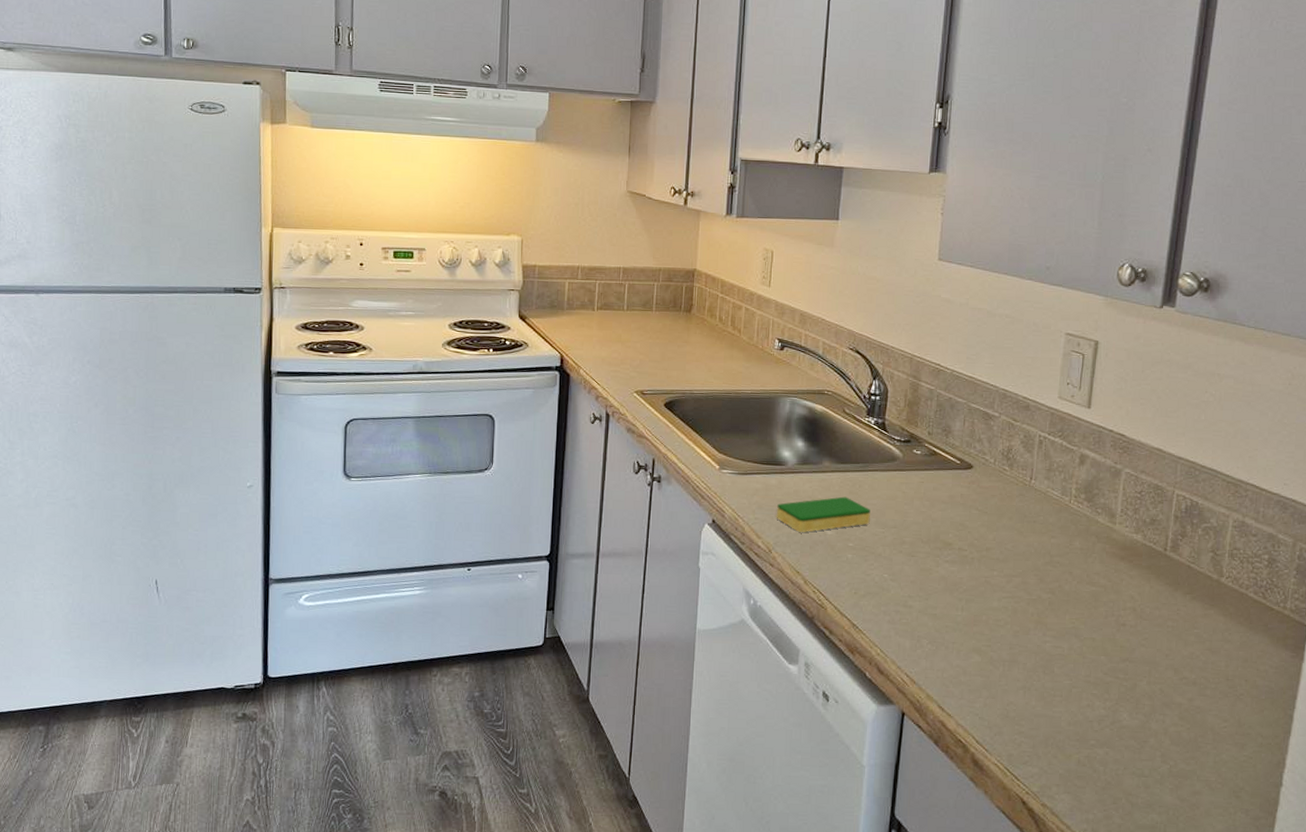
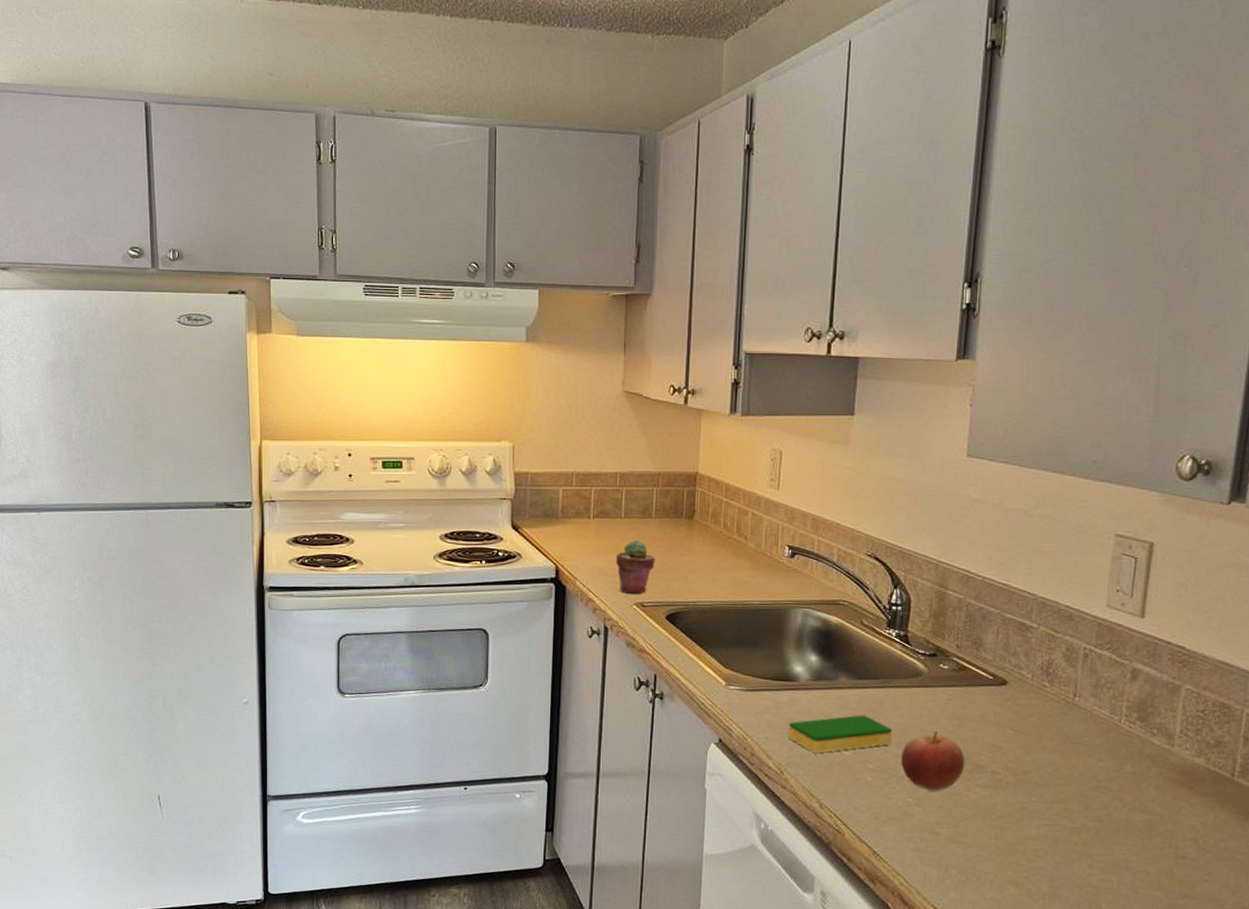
potted succulent: none [617,332,655,382] -> present [615,540,655,594]
apple: none [878,510,935,567] -> present [901,730,965,791]

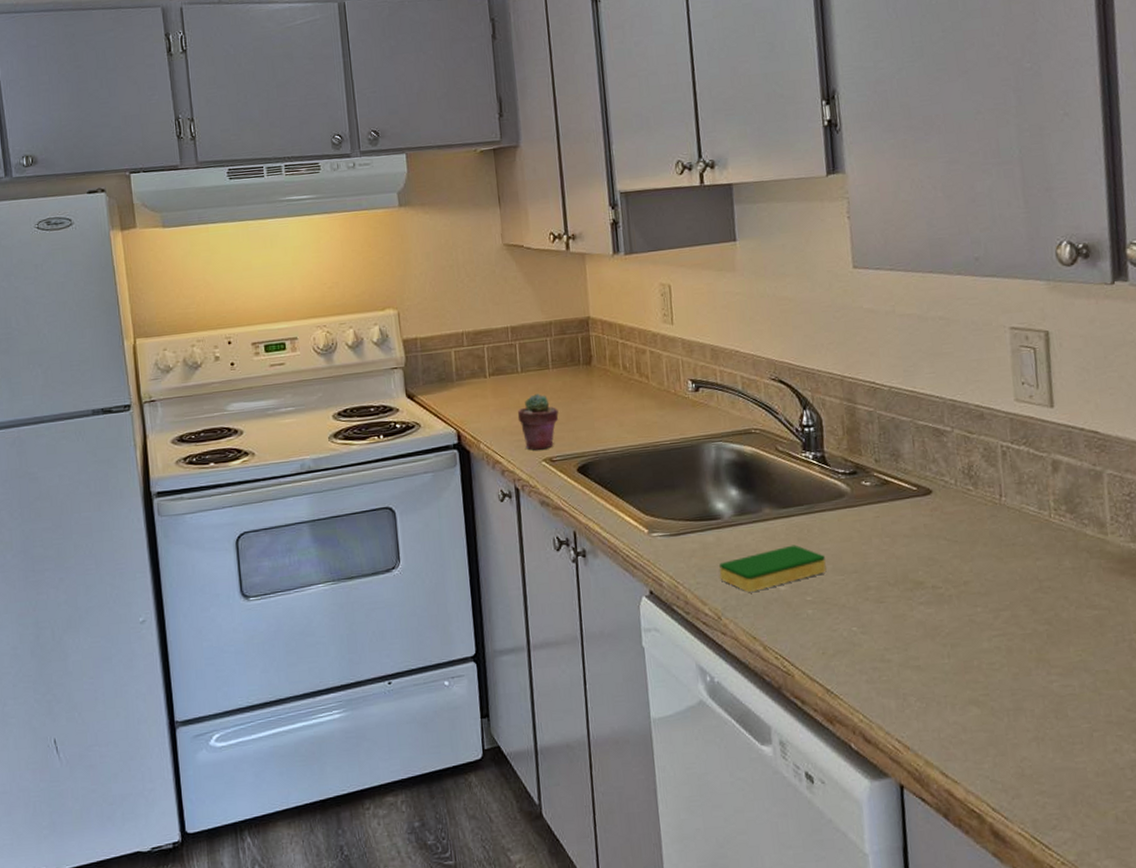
apple: present [901,730,965,791] -> none [838,550,905,616]

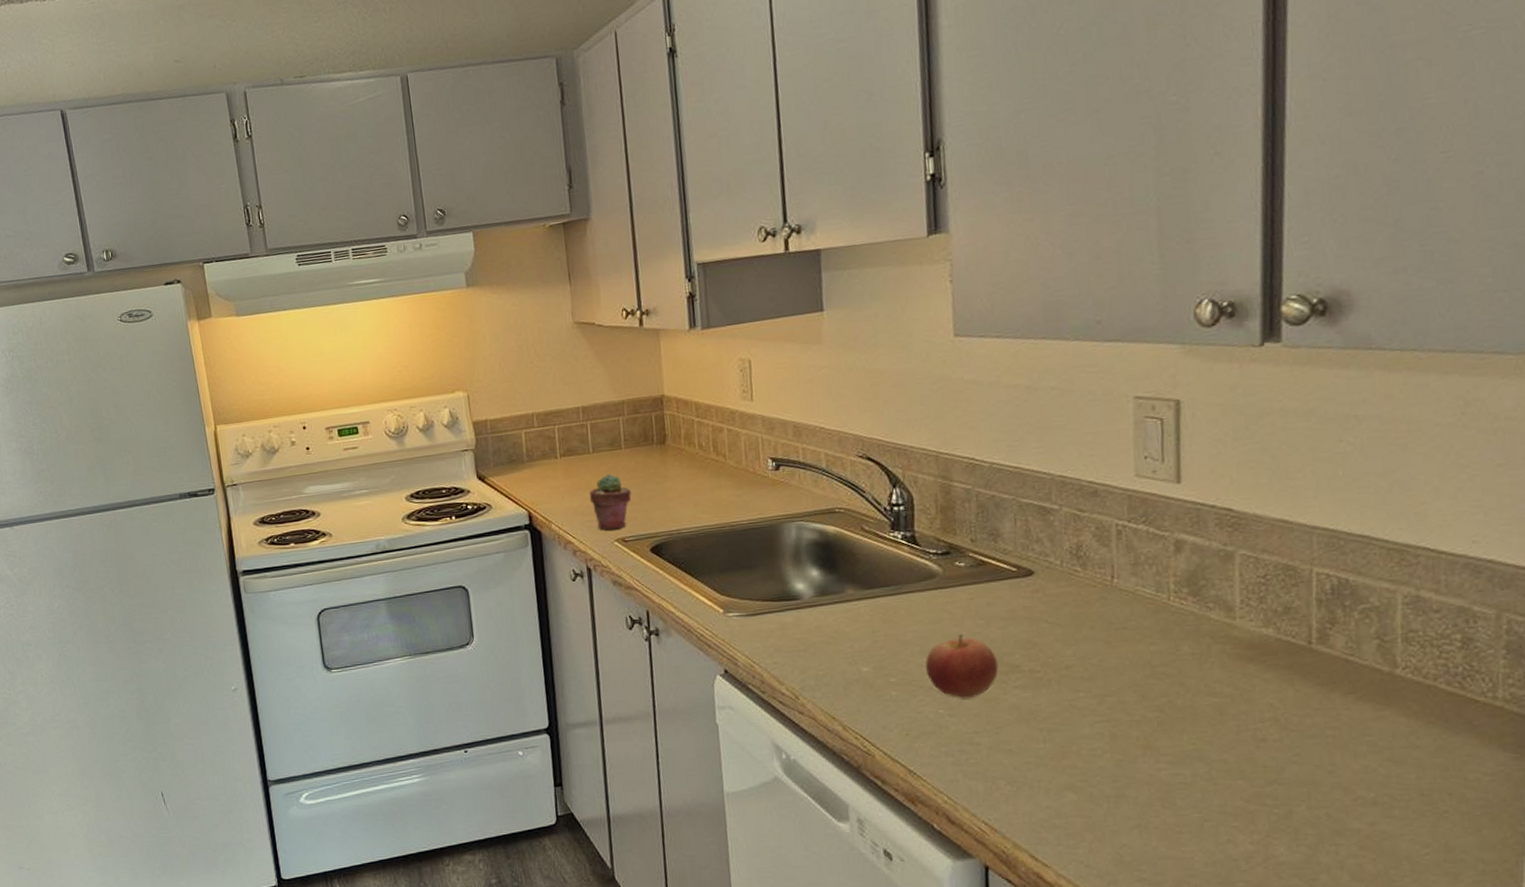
dish sponge: present [719,544,826,592] -> none [797,626,913,673]
apple: none [838,550,905,616] -> present [925,633,999,699]

